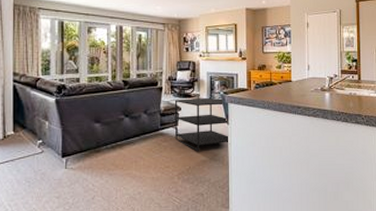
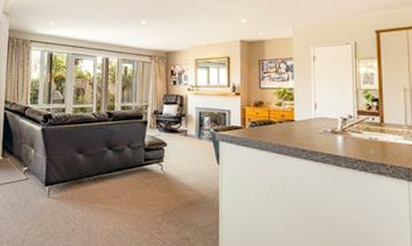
side table: present [174,97,230,152] -> none [160,134,221,192]

